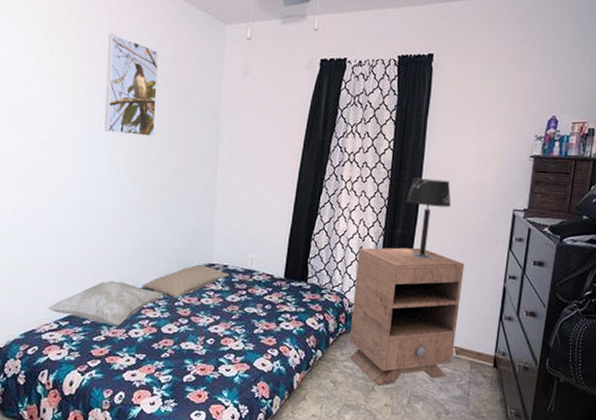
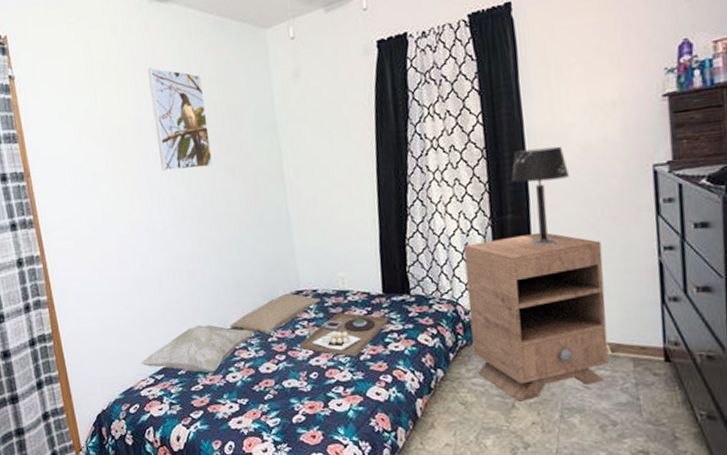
platter: none [203,289,285,330] -> present [300,313,389,357]

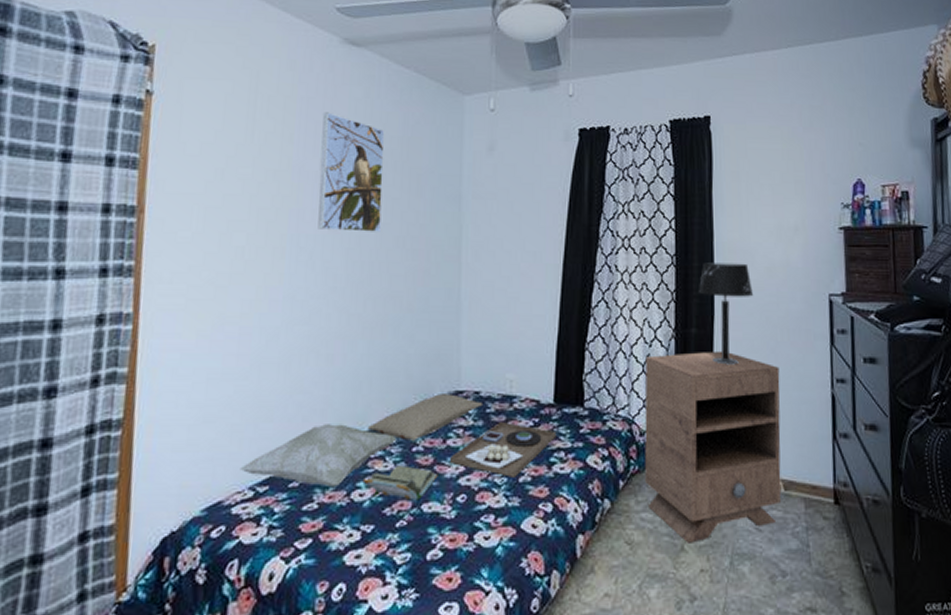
book: none [233,353,292,379] -> present [362,465,438,501]

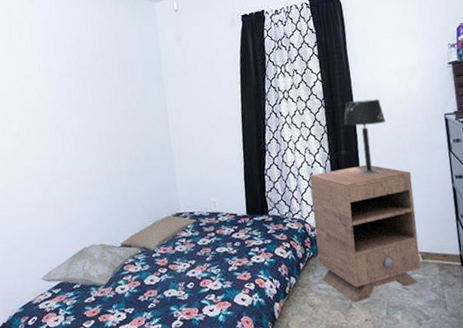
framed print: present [318,112,385,232] -> none [58,29,109,113]
book: present [362,465,438,501] -> none [122,267,173,290]
platter: present [450,422,557,478] -> none [179,231,252,269]

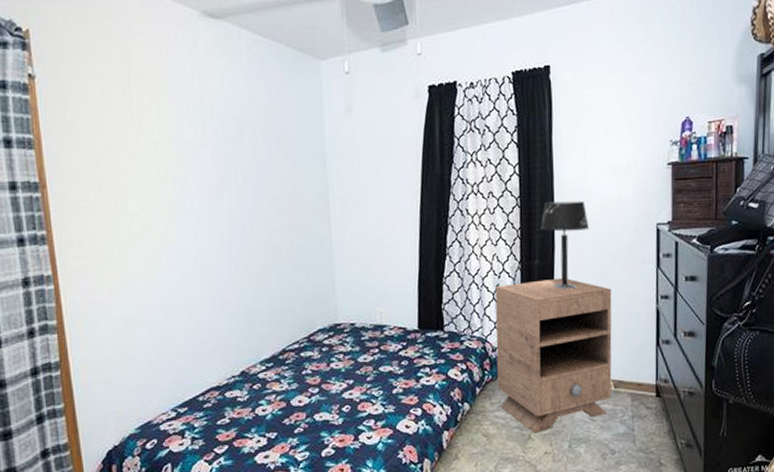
decorative pillow: present [40,243,141,286] -> none [162,356,289,406]
pillow: present [120,215,198,250] -> none [263,326,359,366]

